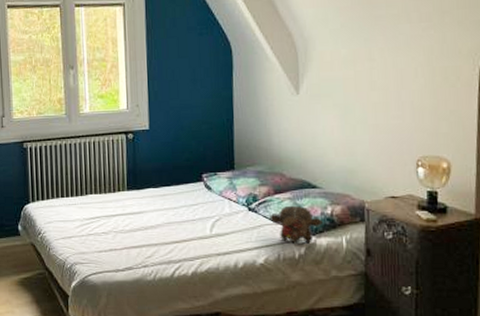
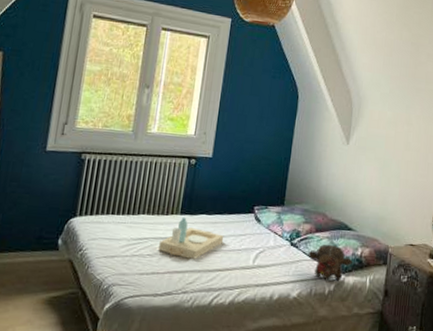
serving tray: none [112,193,176,233] -> present [158,217,224,259]

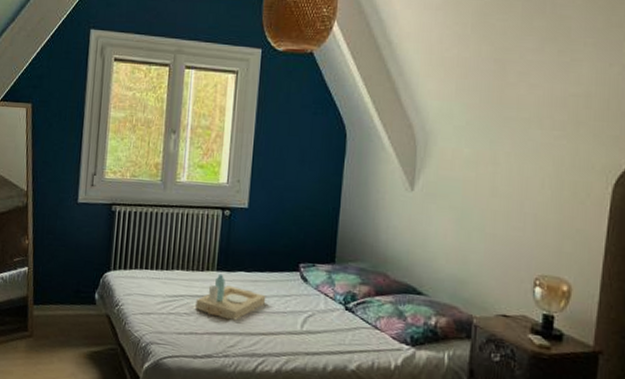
teddy bear: present [308,244,353,281] -> none [367,309,425,355]

